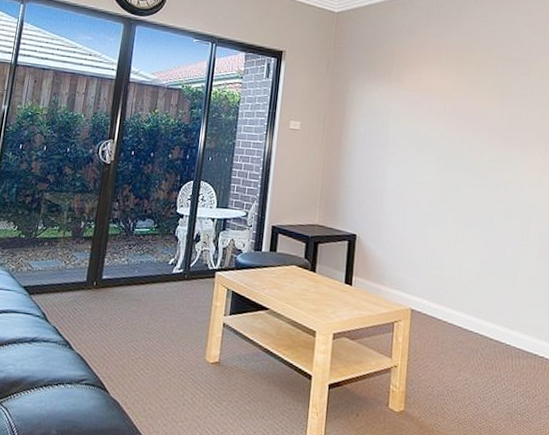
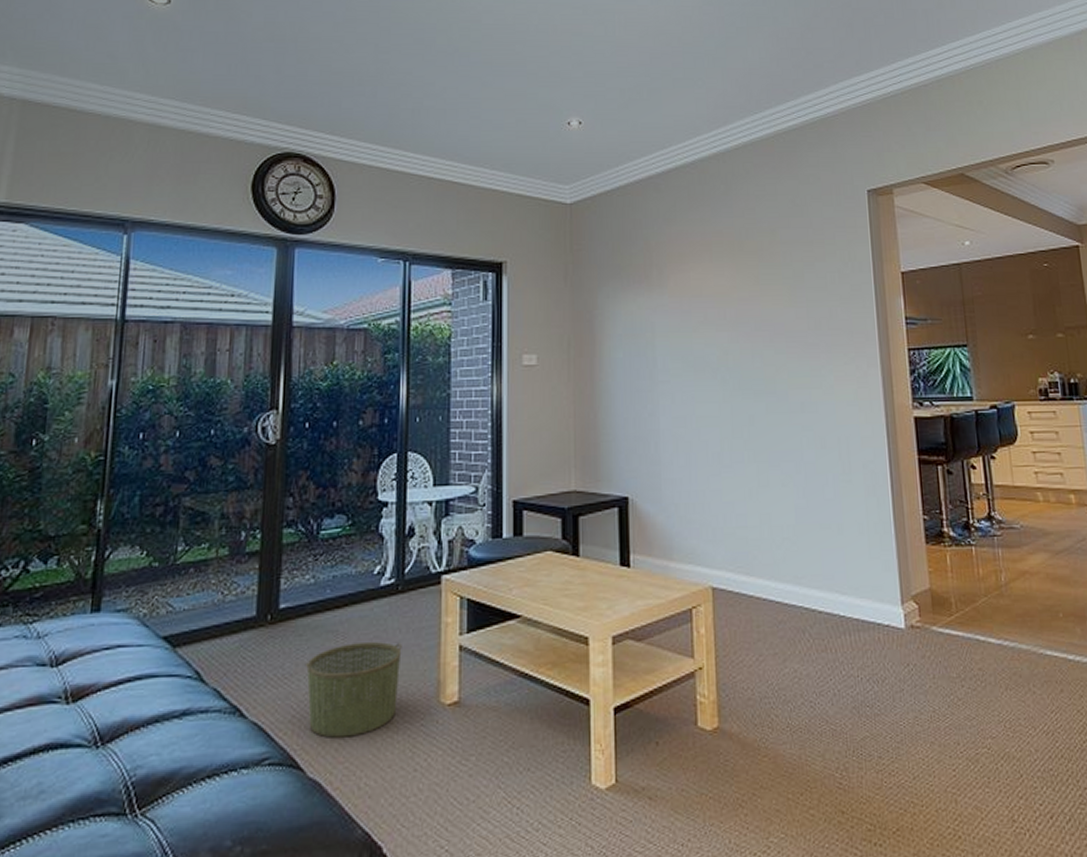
basket: none [115,310,184,375] -> present [305,642,402,738]

